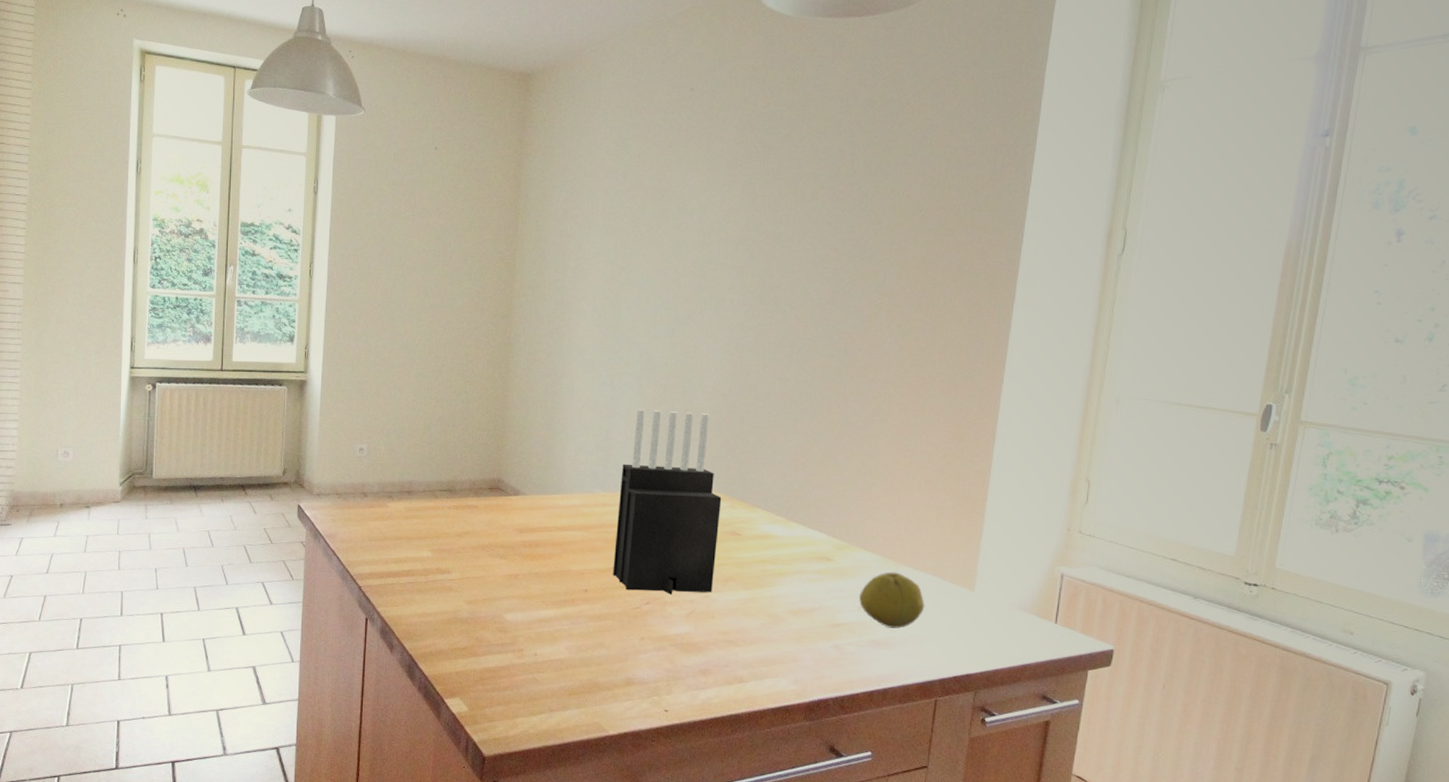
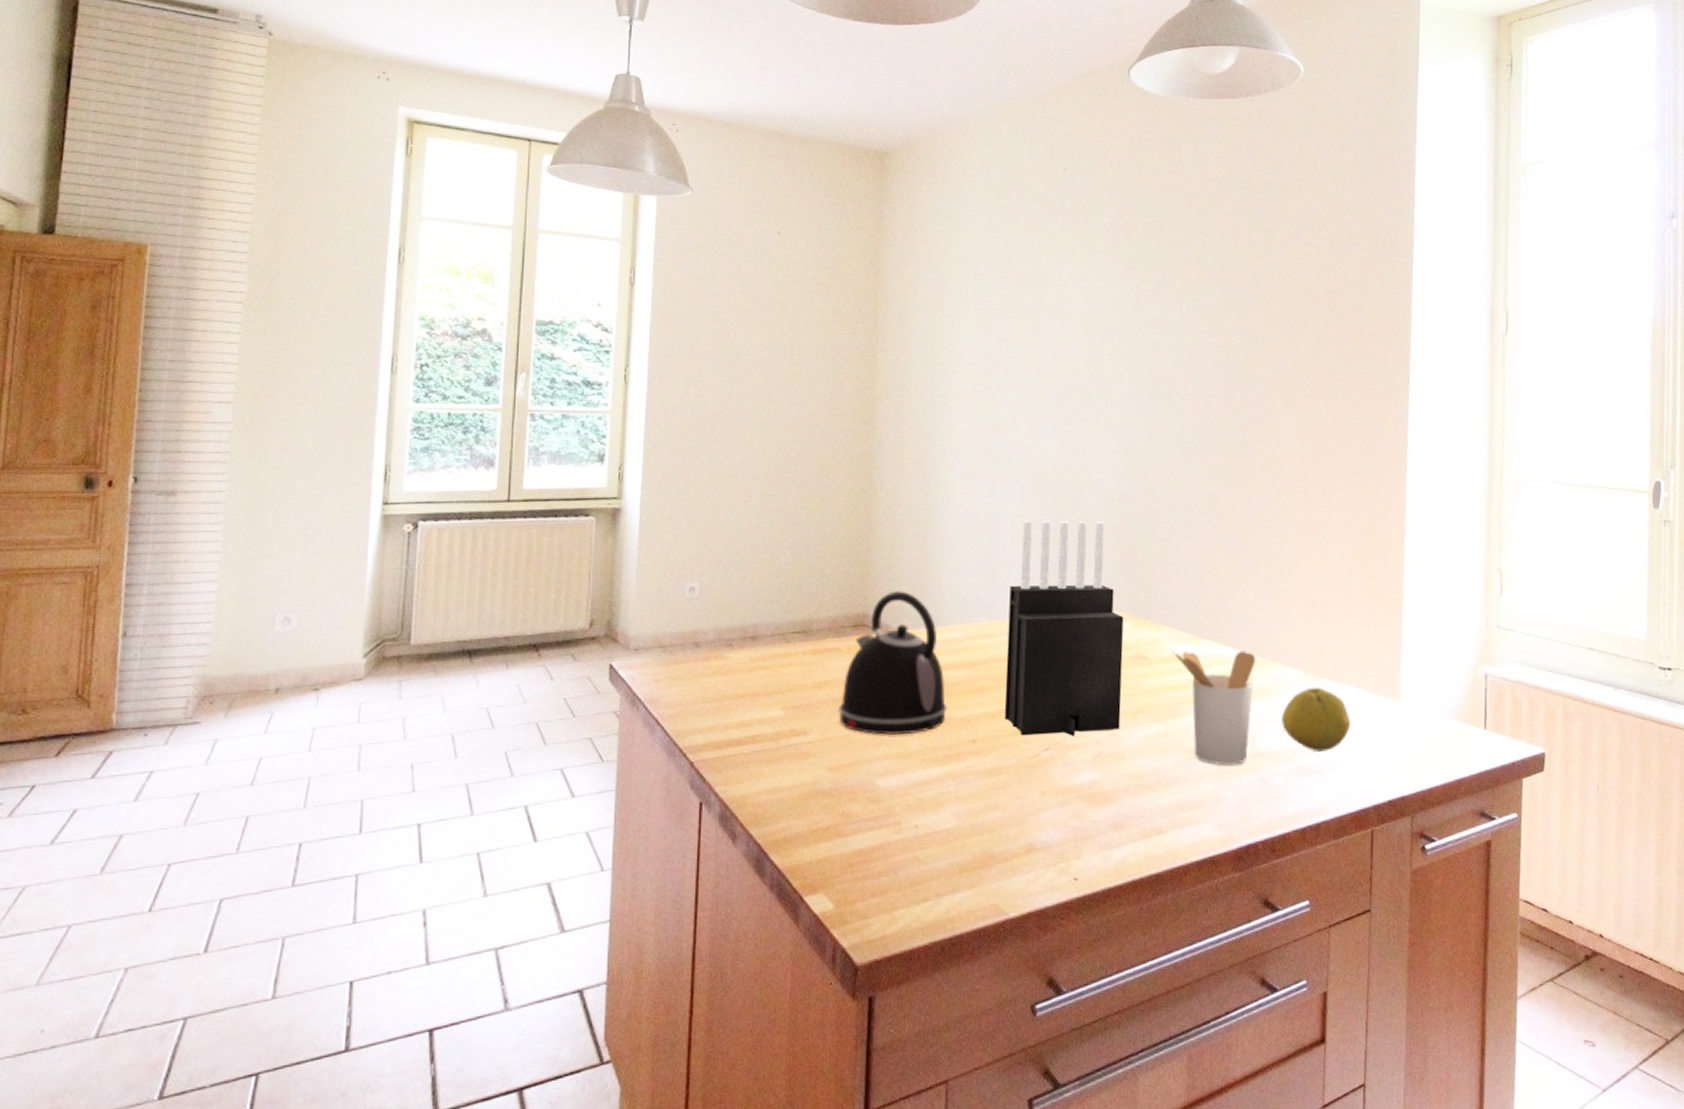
kettle: none [476,462,565,580] -> present [839,591,947,735]
utensil holder: none [763,529,840,632] -> present [1172,650,1256,766]

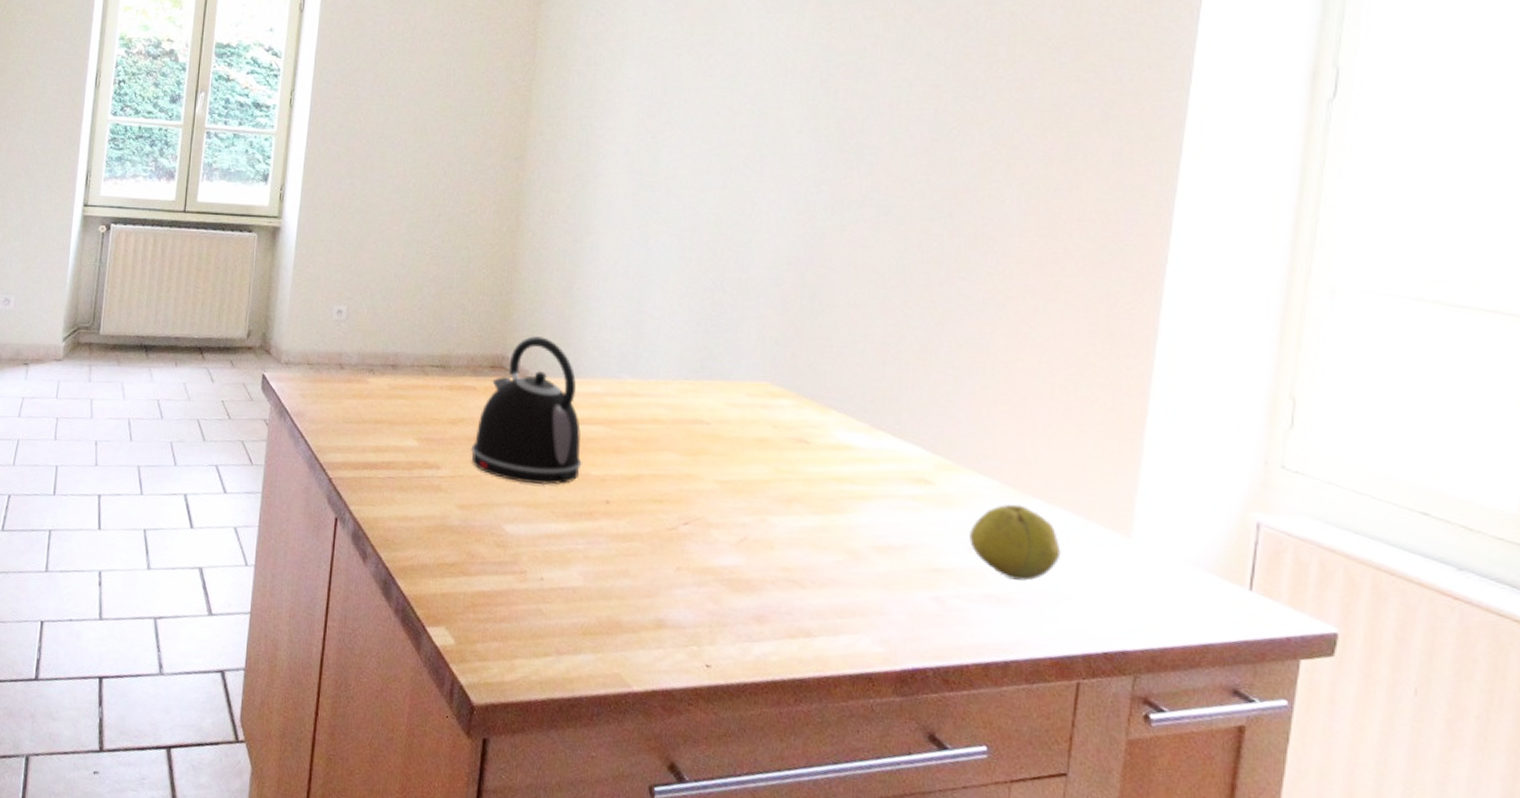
knife block: present [1004,520,1124,736] -> none [642,276,785,515]
utensil holder: present [1172,650,1256,766] -> none [839,437,943,578]

